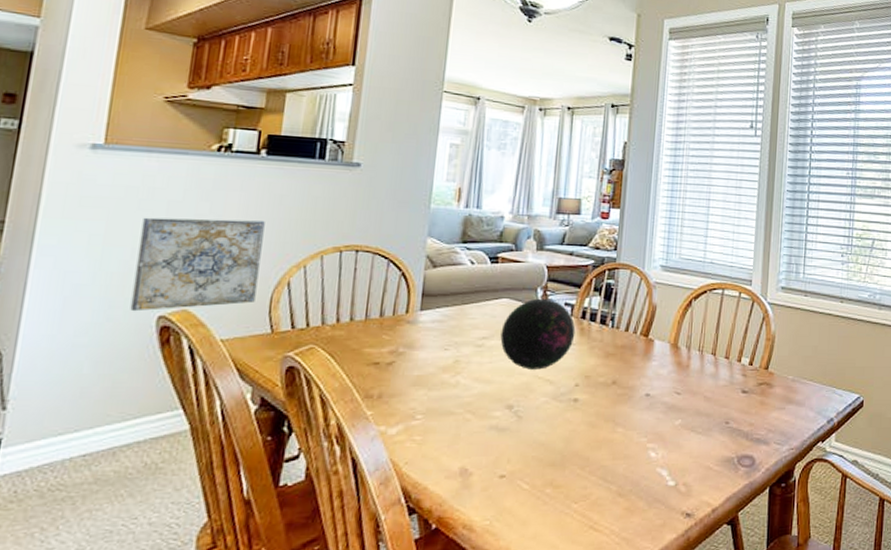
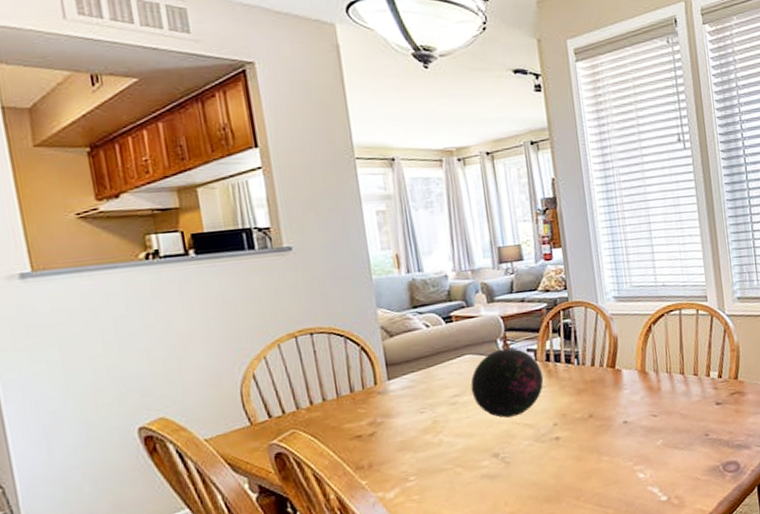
wall art: present [130,217,265,312] -> none [94,321,226,428]

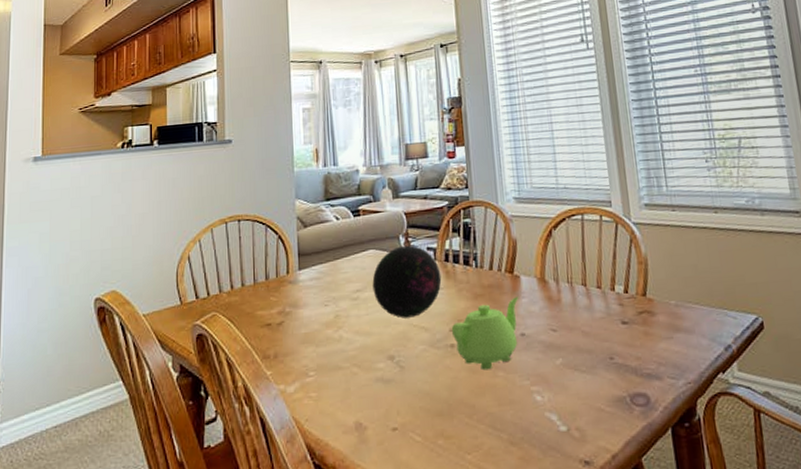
teapot: none [555,389,621,457] -> present [451,297,519,371]

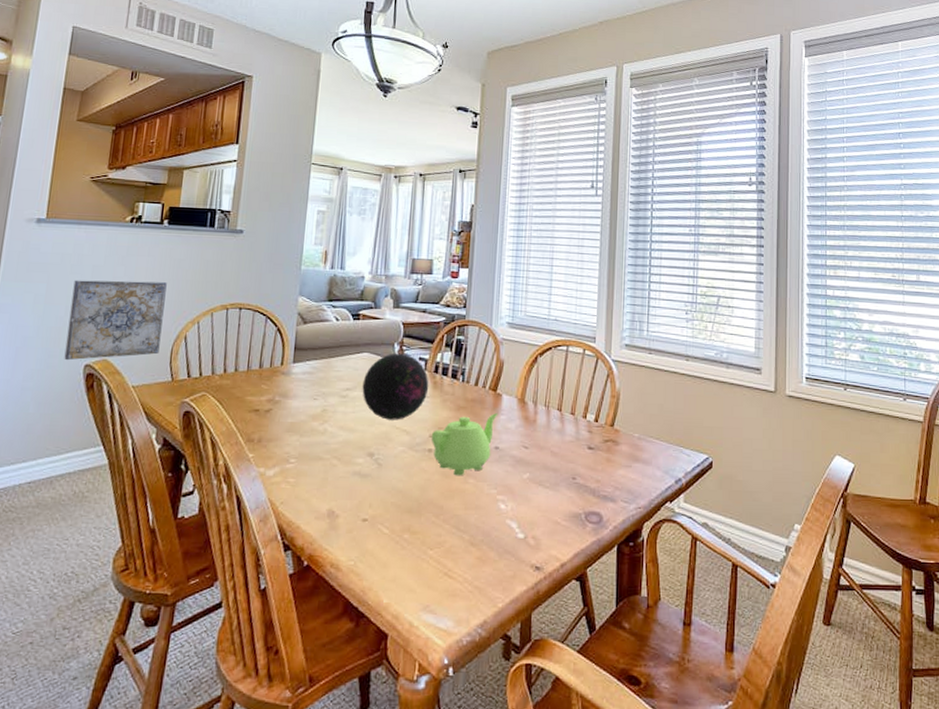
wall art: none [74,204,165,297] -> present [64,280,167,361]

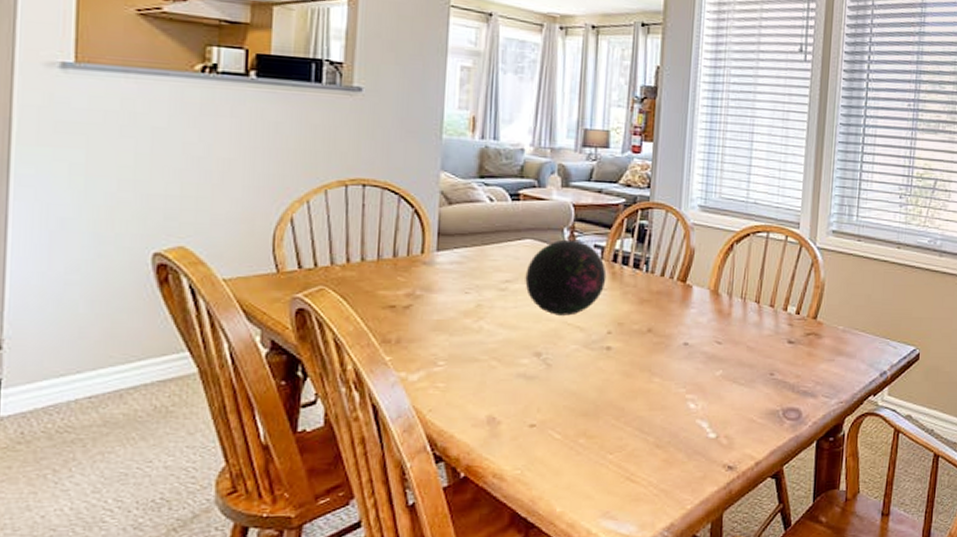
wall art: present [64,280,167,361] -> none [122,145,261,248]
teapot: present [431,413,498,476] -> none [609,306,688,375]

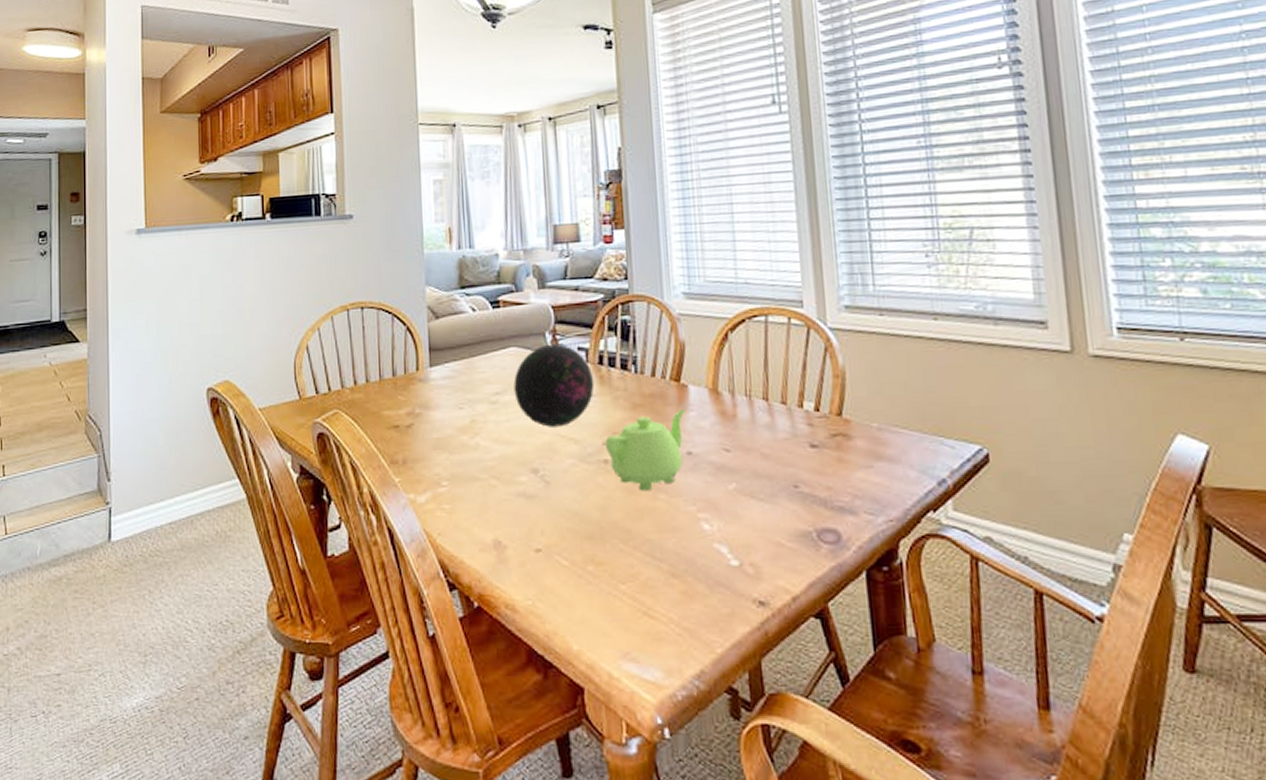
teapot: none [609,306,688,375] -> present [604,409,686,492]

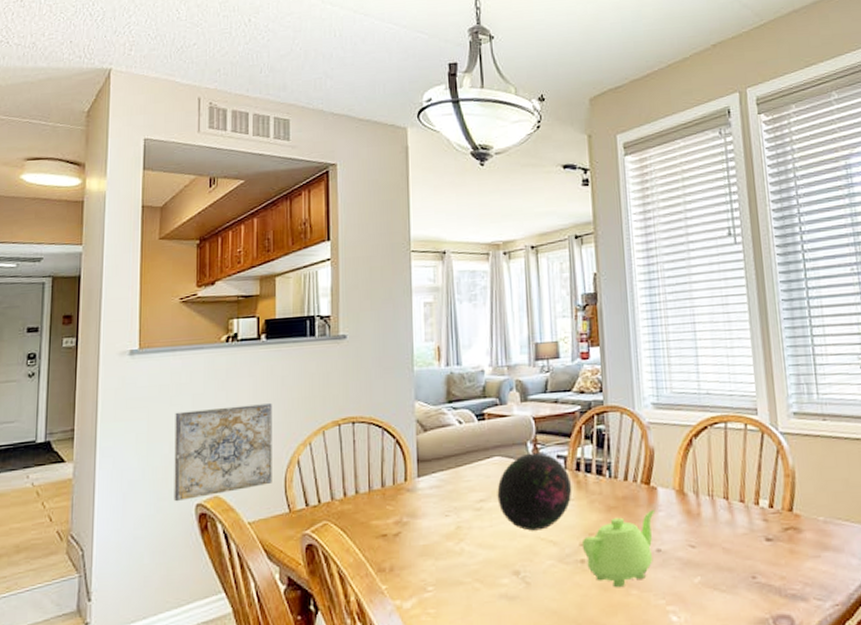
wall art: none [183,286,281,385] -> present [174,403,272,502]

